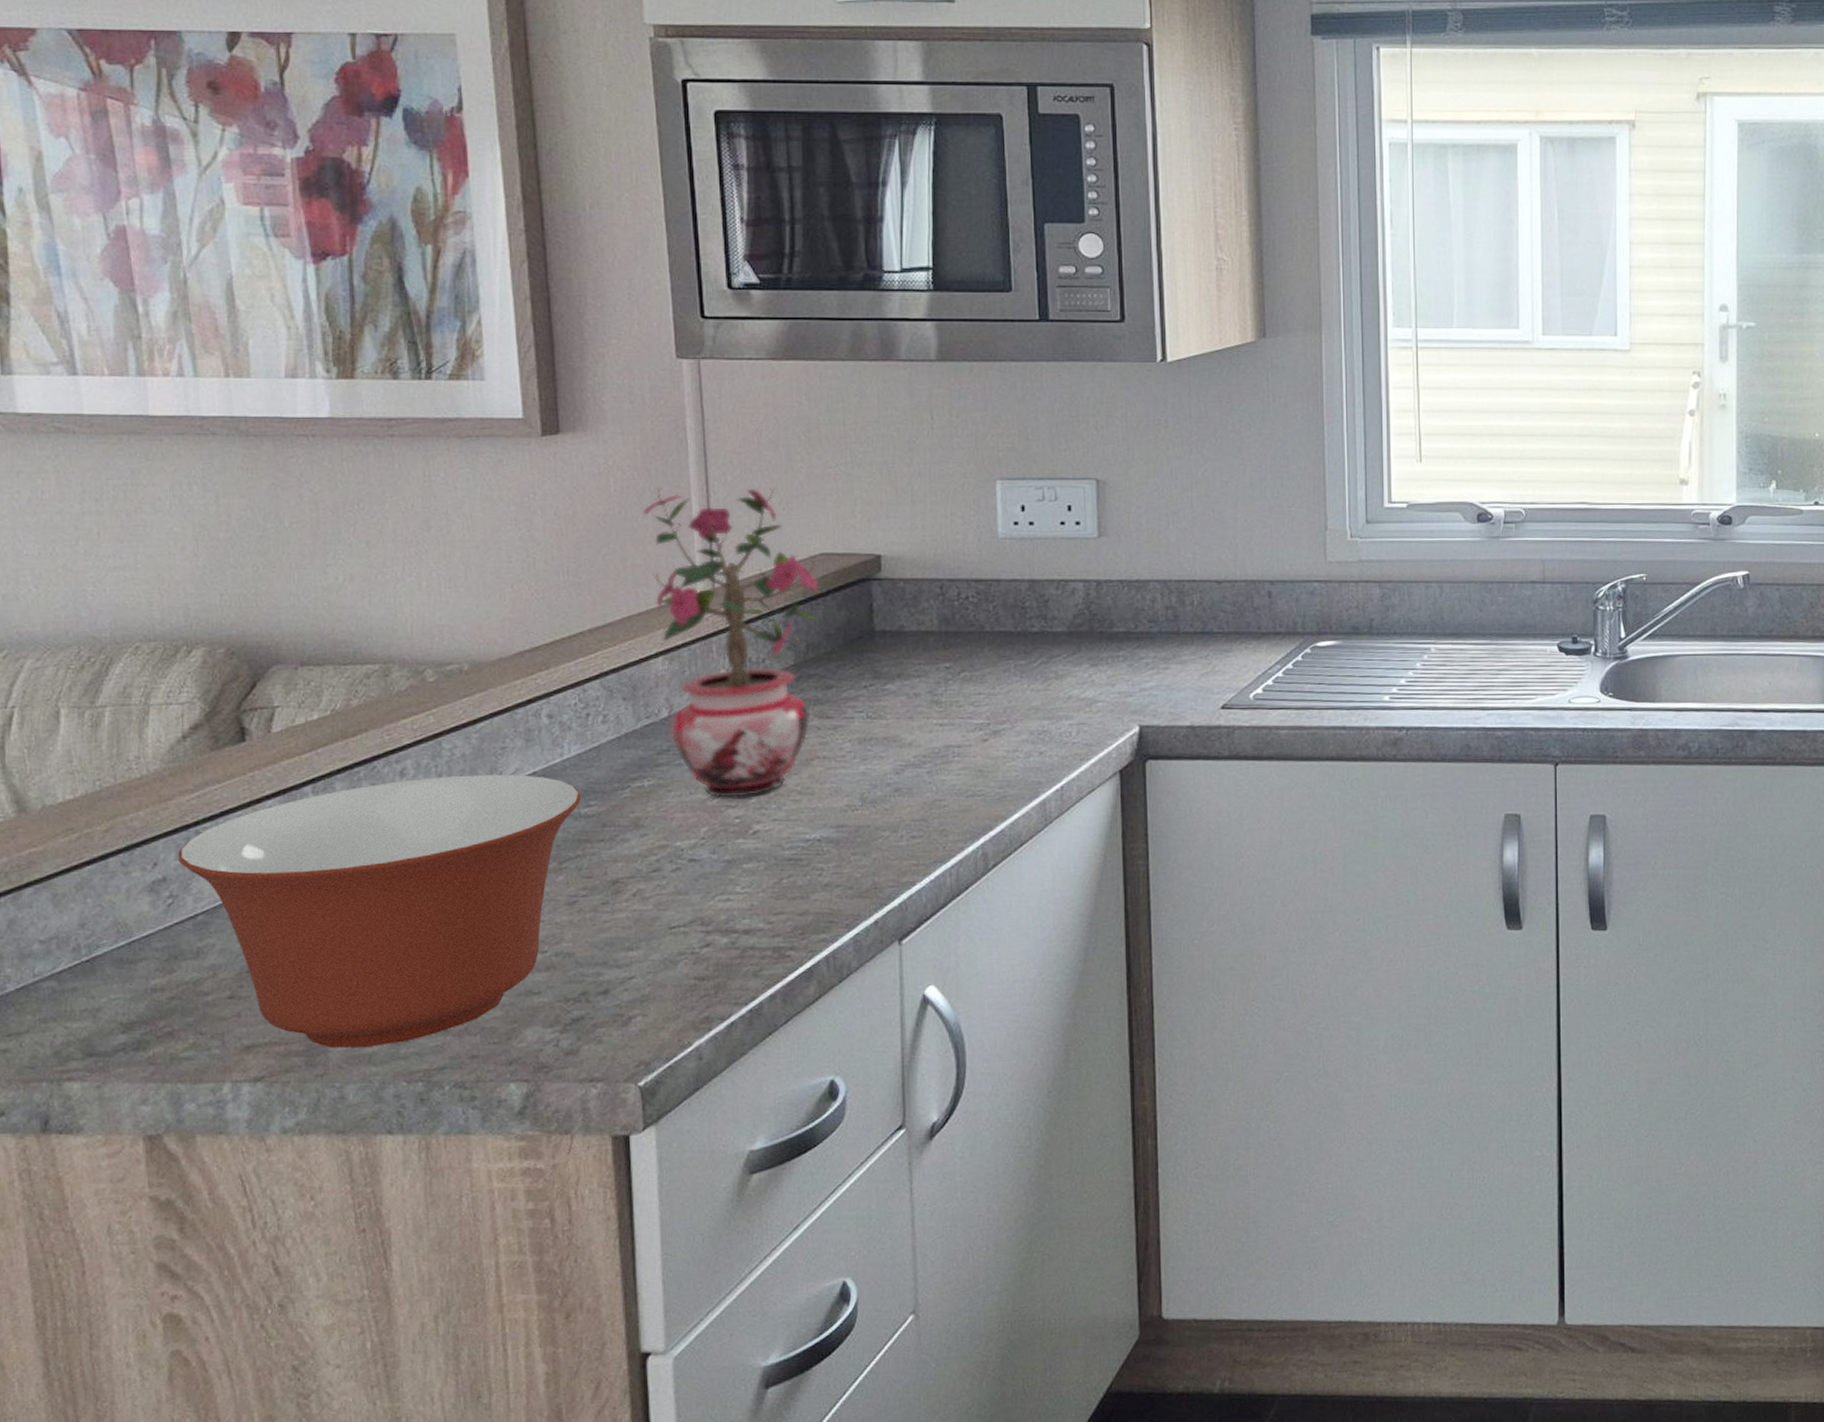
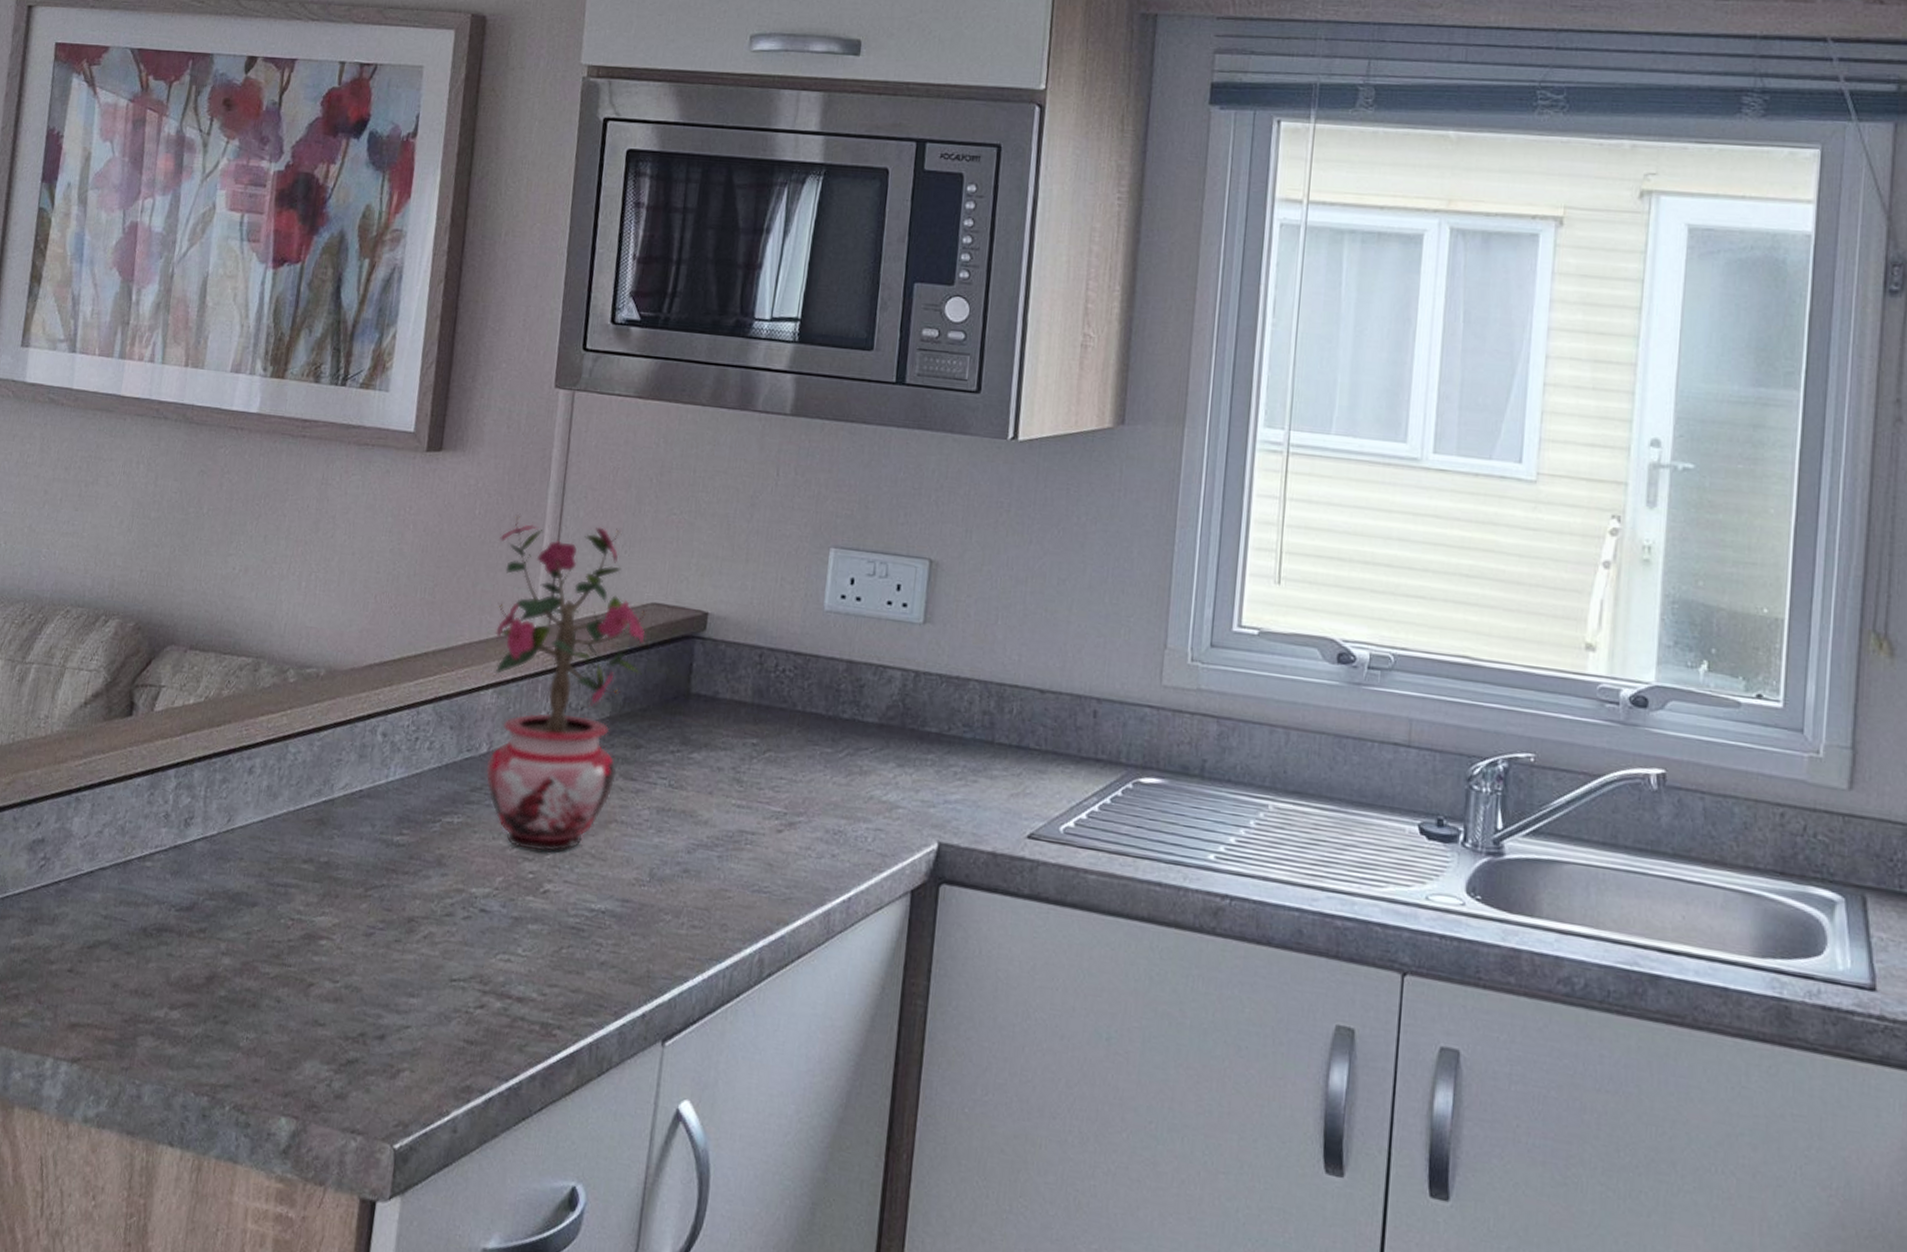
mixing bowl: present [178,774,582,1048] -> none [57,777,398,1051]

